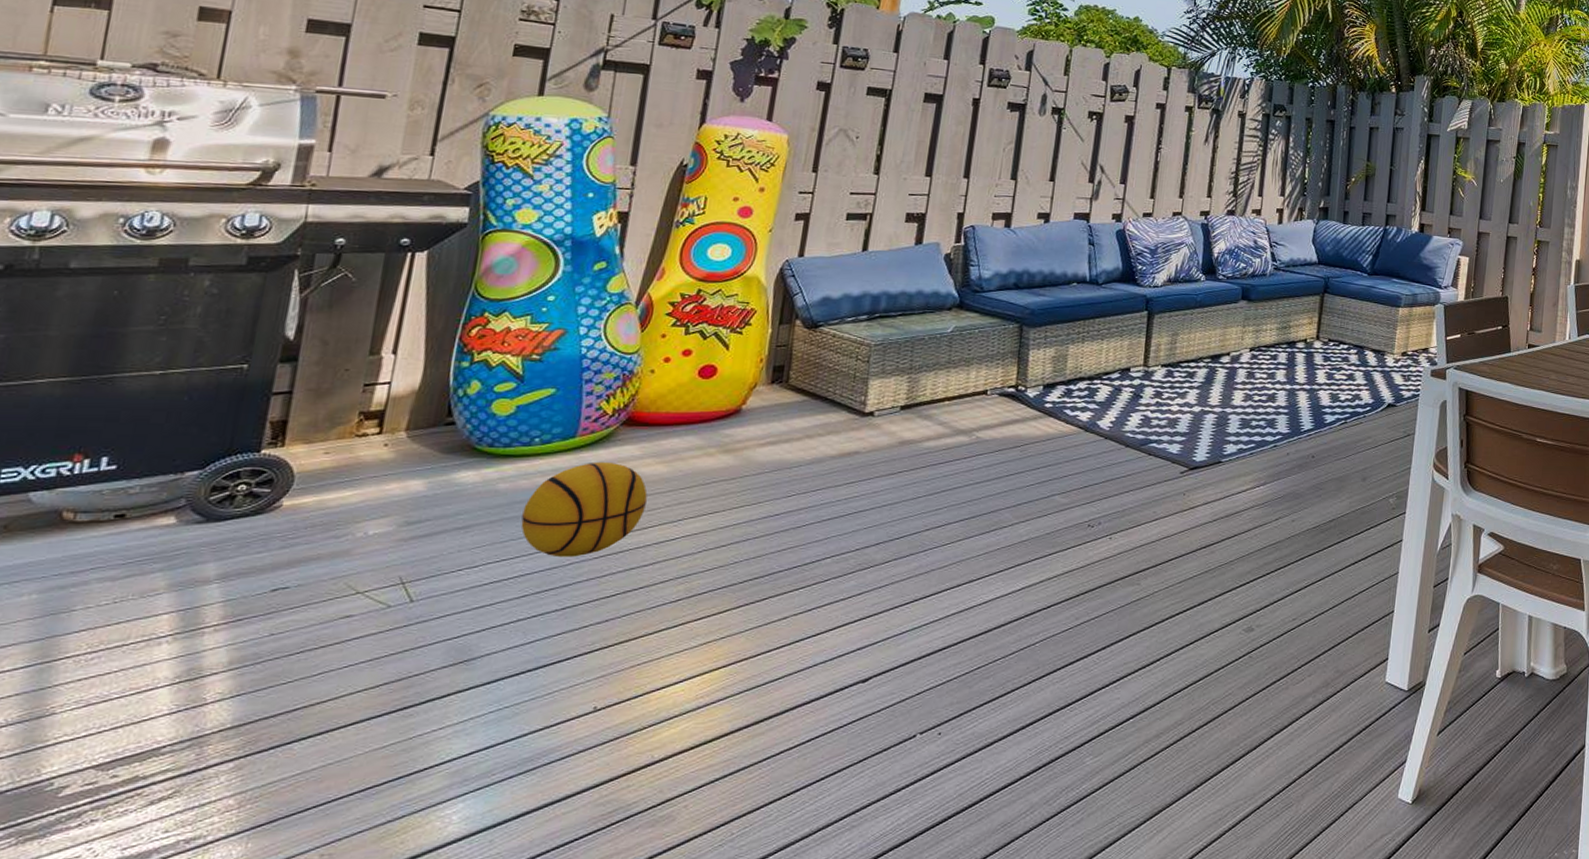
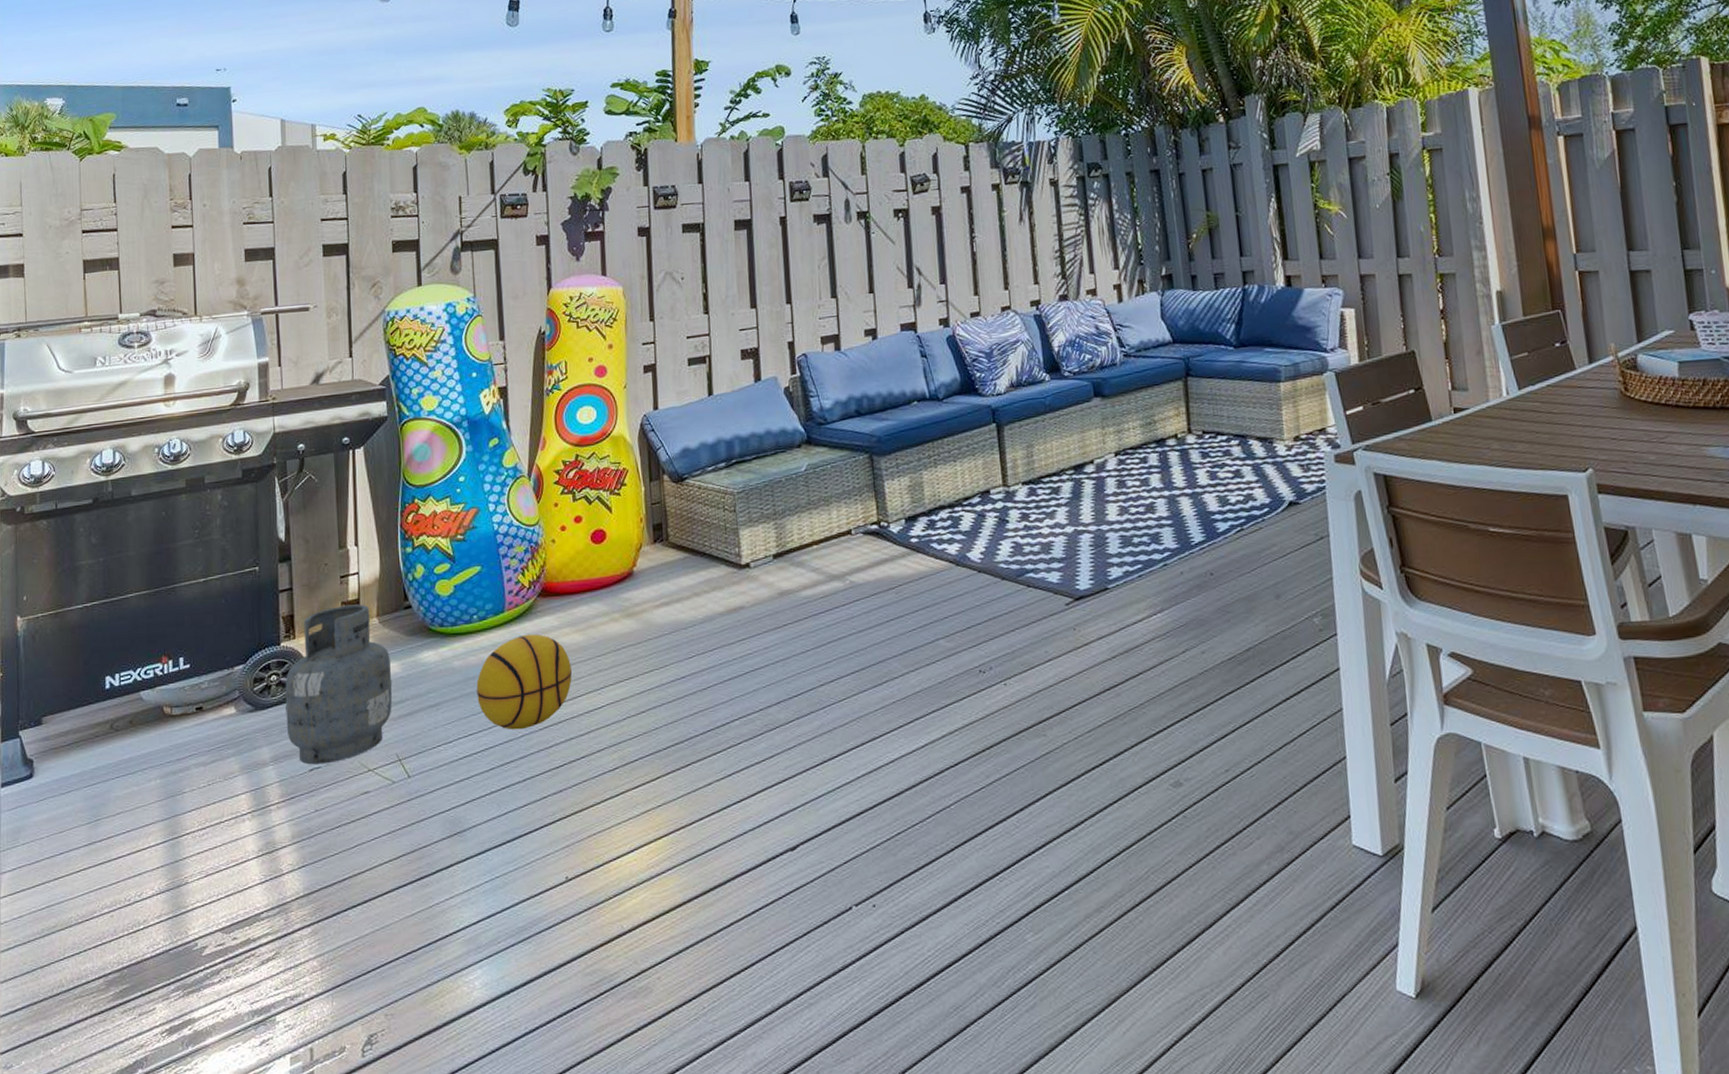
propane tank: none [248,415,415,585] -> present [285,604,393,765]

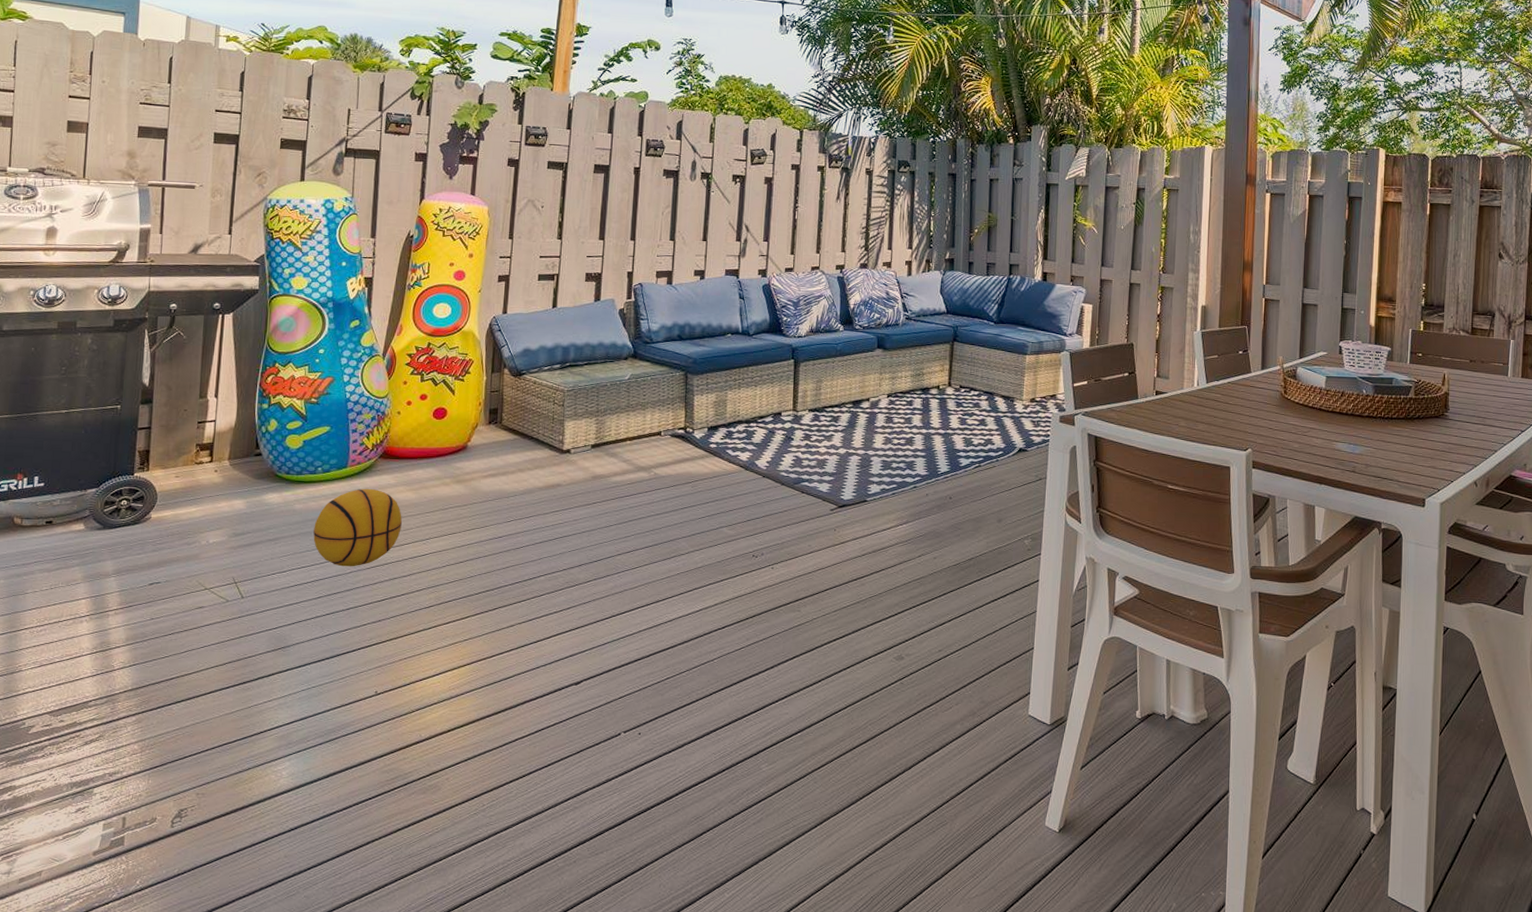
propane tank: present [285,604,393,765] -> none [131,447,237,580]

